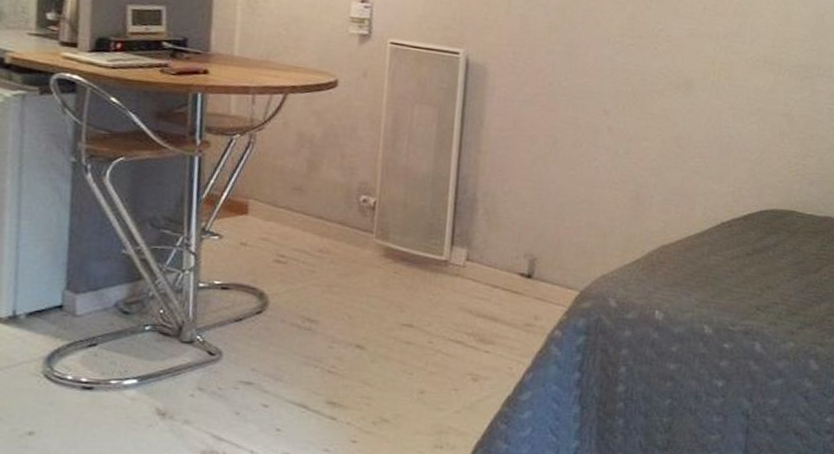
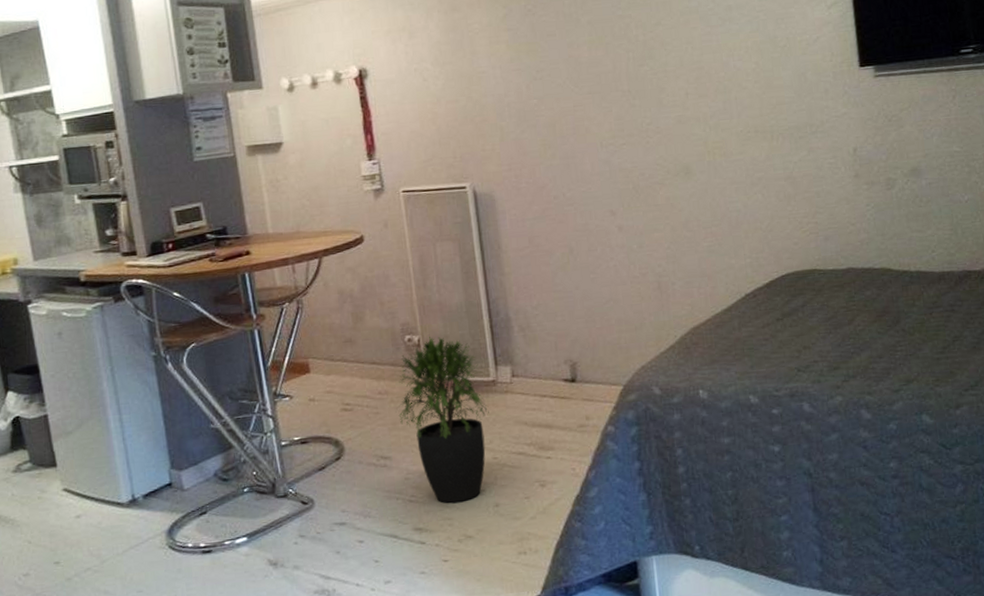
potted plant: none [333,201,435,383] -> present [396,337,489,504]

